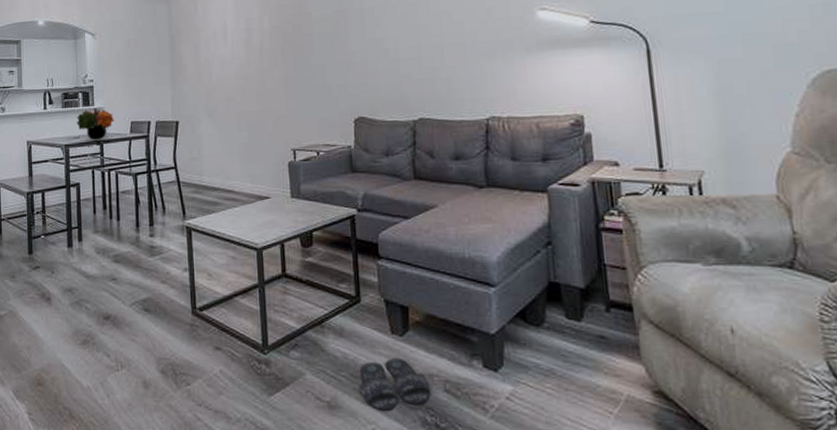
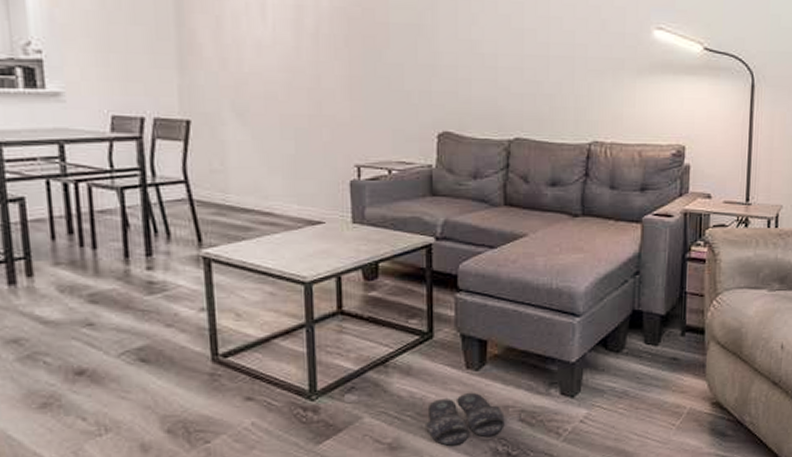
flower arrangement: present [76,107,115,141] -> none [13,91,83,139]

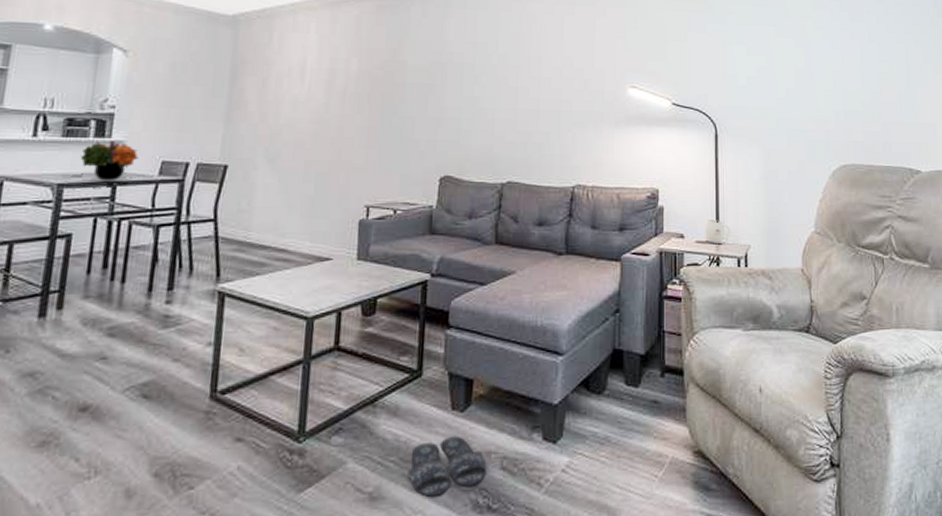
flower arrangement: none [13,91,83,139] -> present [80,140,139,181]
mug: none [733,179,763,204] -> present [704,220,731,243]

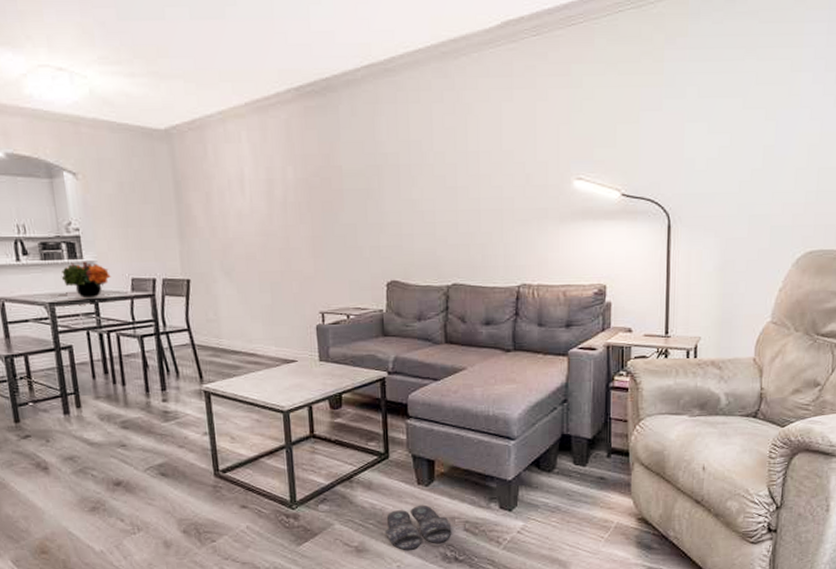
mug: present [704,220,731,243] -> none [652,313,681,336]

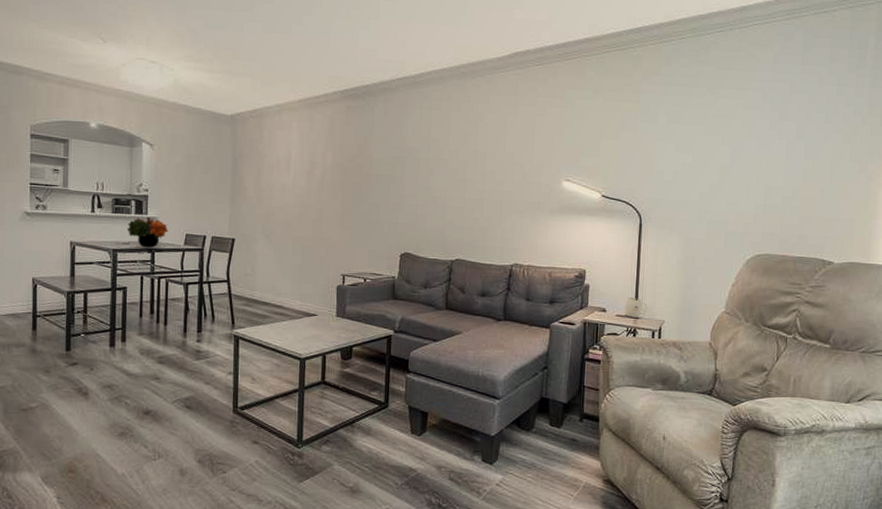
slippers: present [385,504,452,550] -> none [379,452,438,494]
mug: none [652,313,681,336] -> present [623,298,648,318]

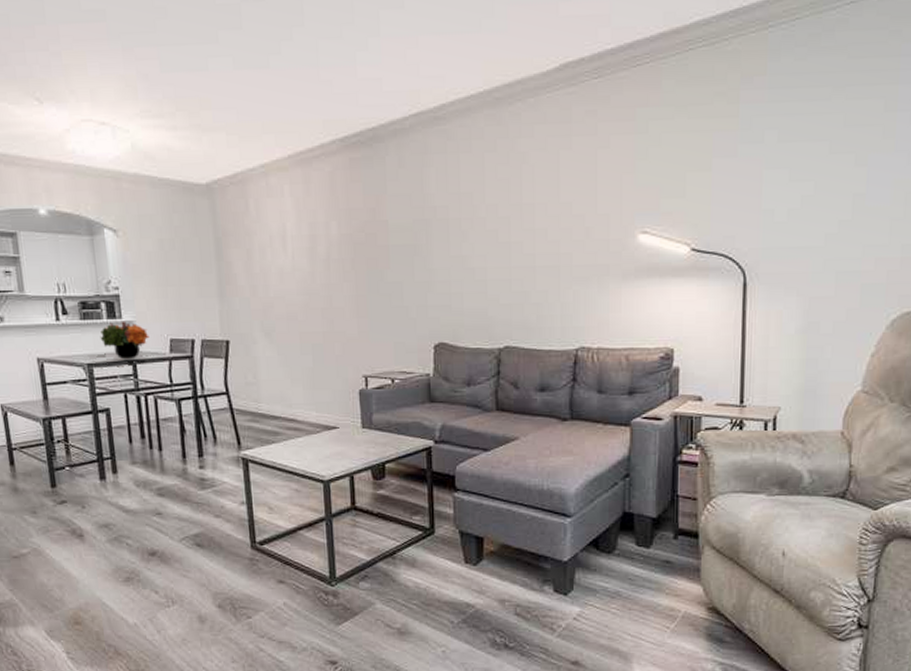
mug: present [623,298,648,318] -> none [725,380,758,406]

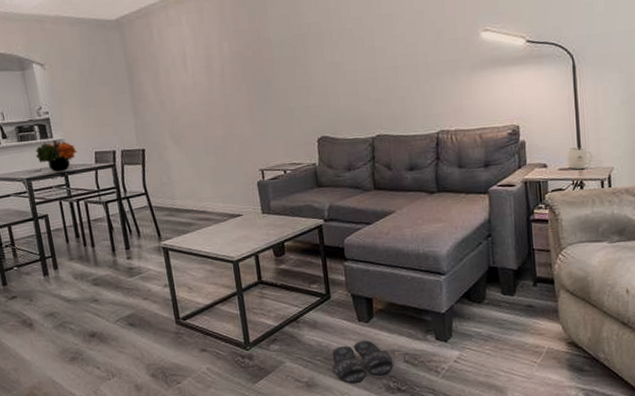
slippers: none [430,585,502,634] -> present [332,340,393,383]
mug: none [725,380,758,406] -> present [566,147,593,169]

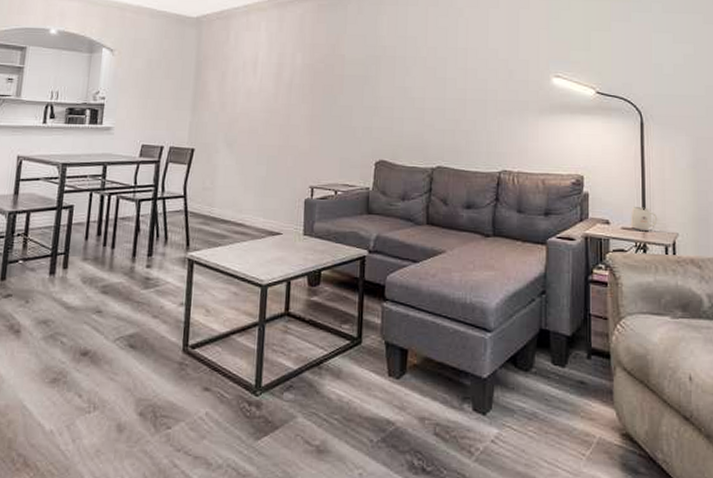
flower arrangement: present [35,139,77,173] -> none [79,126,124,162]
slippers: present [332,340,393,383] -> none [350,400,421,455]

